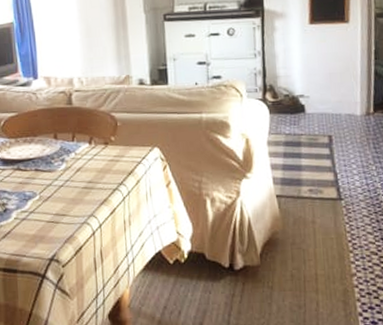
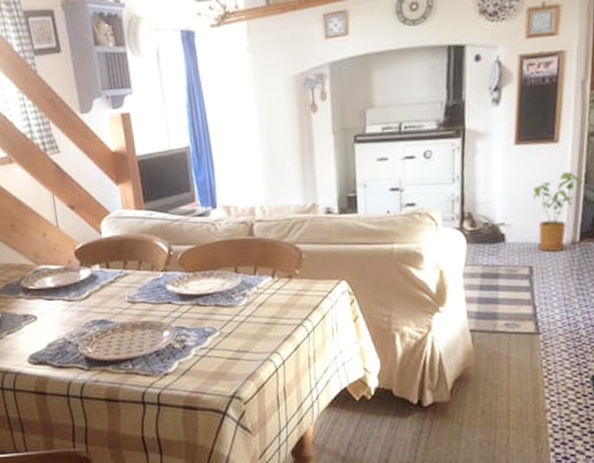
house plant: none [328,48,375,122] -> present [533,171,585,252]

